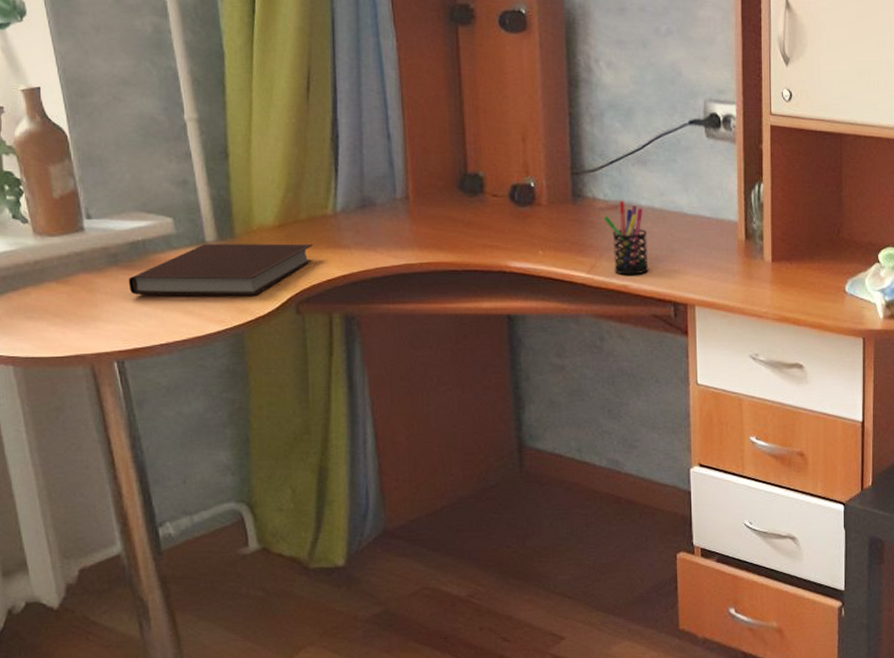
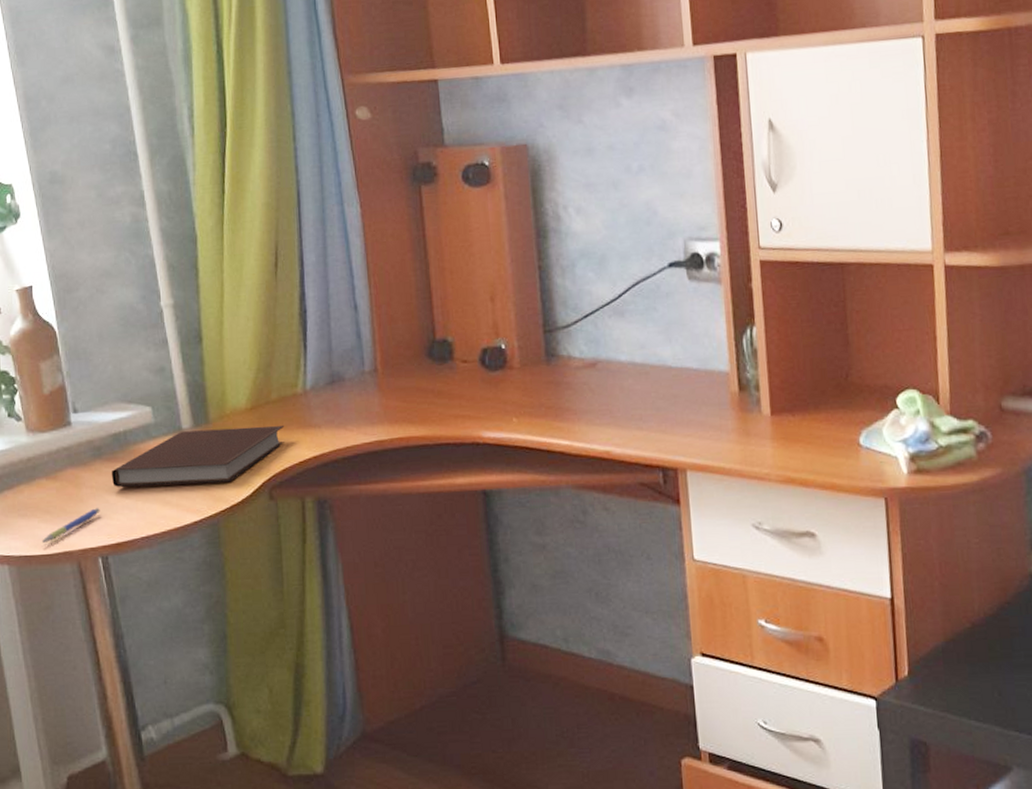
pen: none [51,314,116,345] -> present [42,508,100,543]
pen holder: present [603,201,649,275] -> none [580,357,633,440]

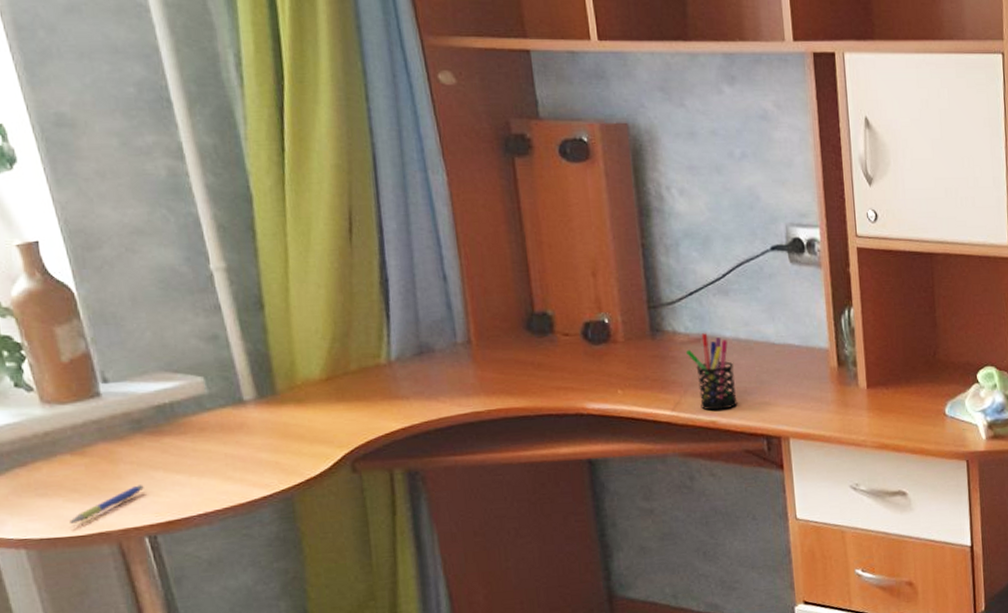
notebook: present [111,426,285,488] -> none [155,397,367,463]
pen holder: none [580,357,633,440] -> present [685,333,738,411]

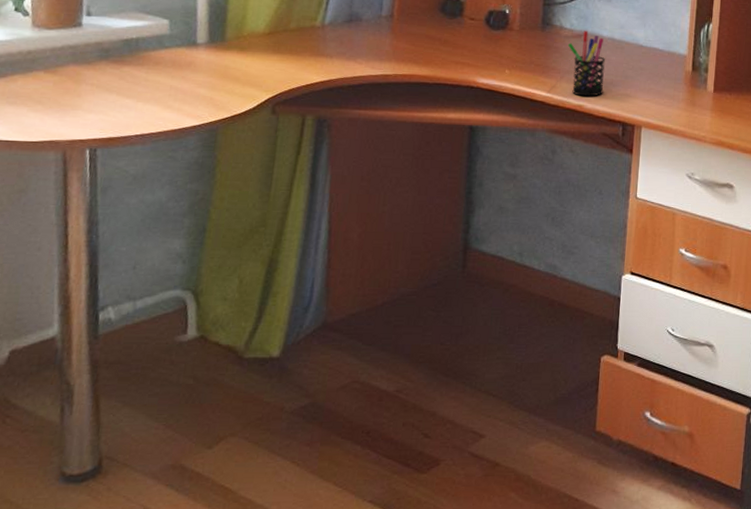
pen: present [69,485,144,524] -> none [28,104,97,131]

